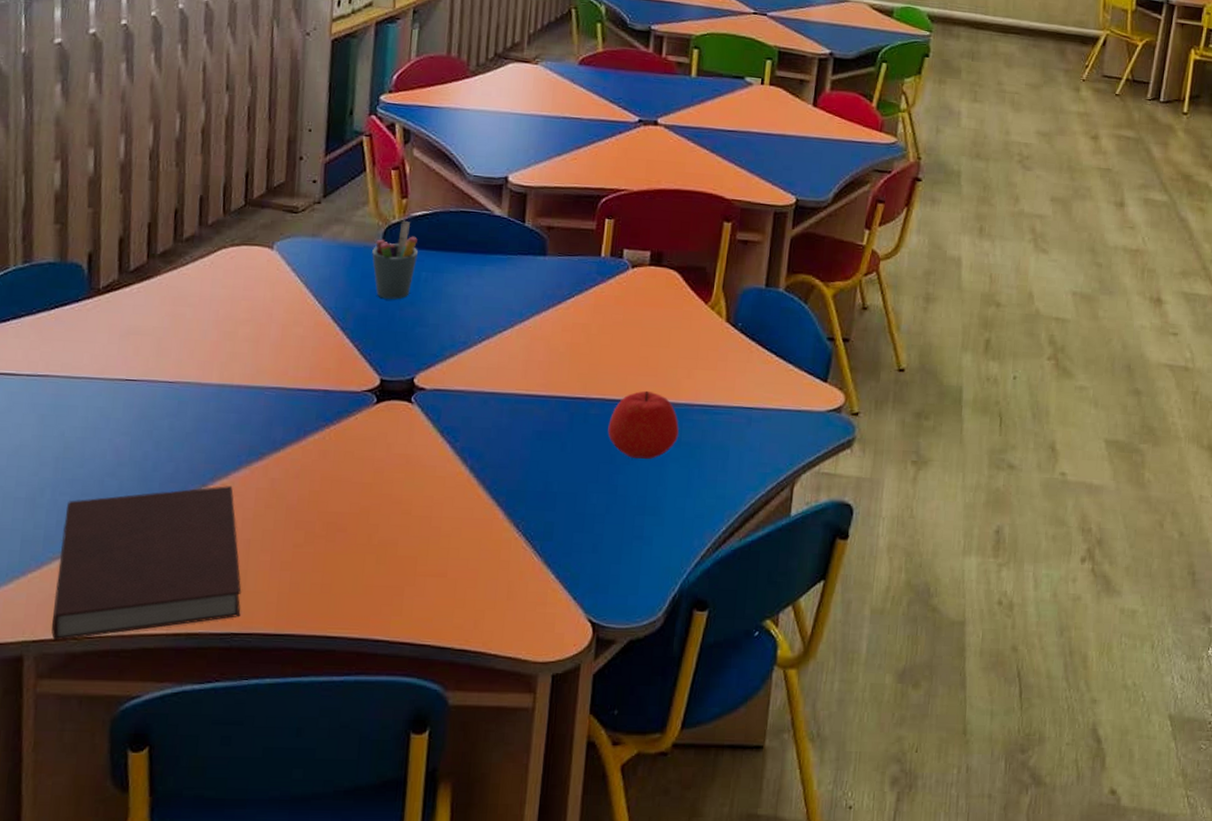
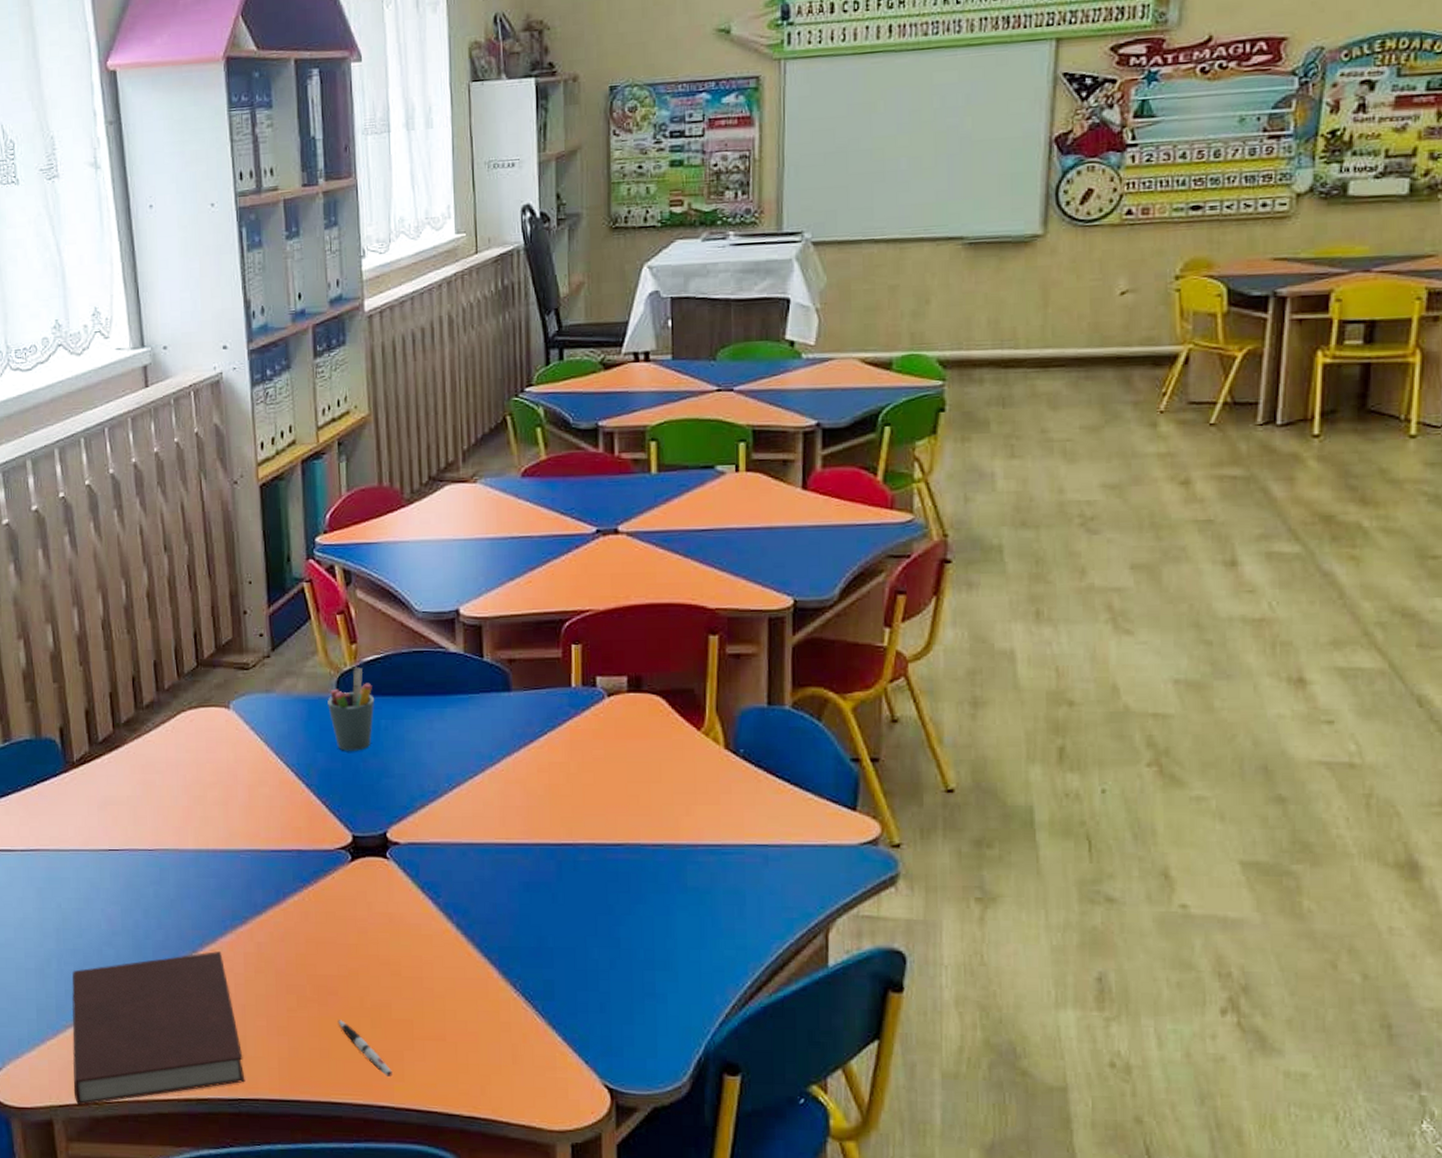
pen: none [343,556,391,611] -> present [338,1020,392,1077]
apple: present [608,390,679,459] -> none [601,832,683,908]

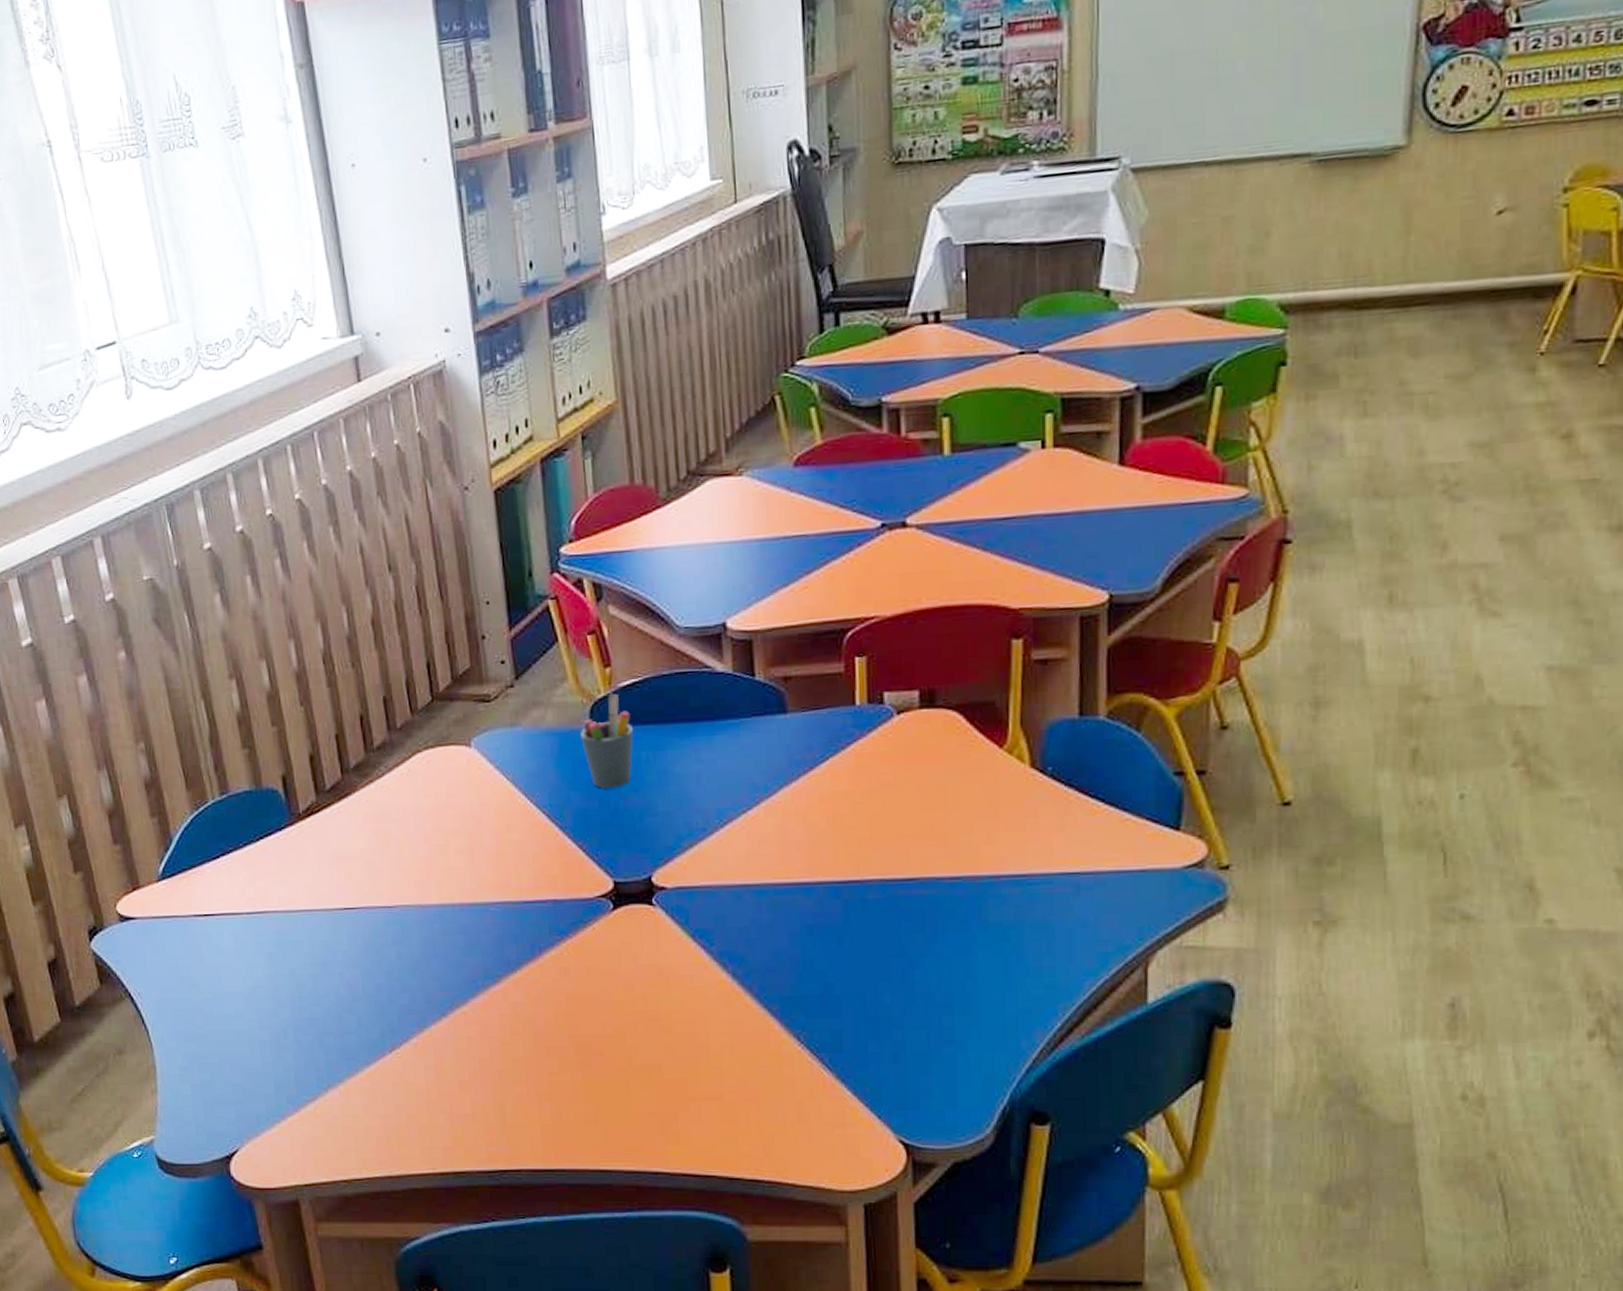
notebook: present [72,951,245,1106] -> none [311,1014,506,1184]
pen: present [338,1020,392,1077] -> none [604,1082,666,1140]

